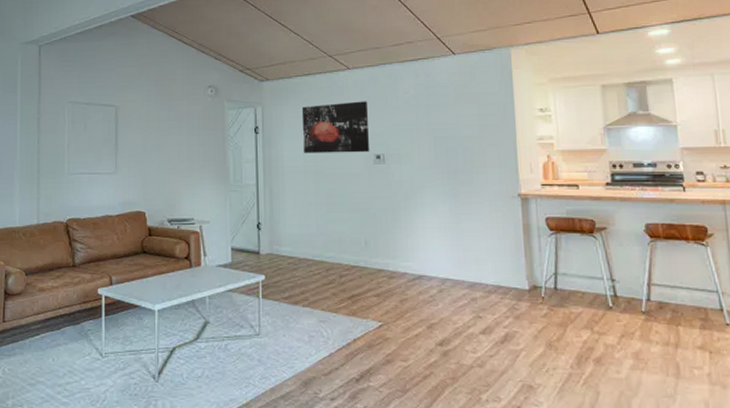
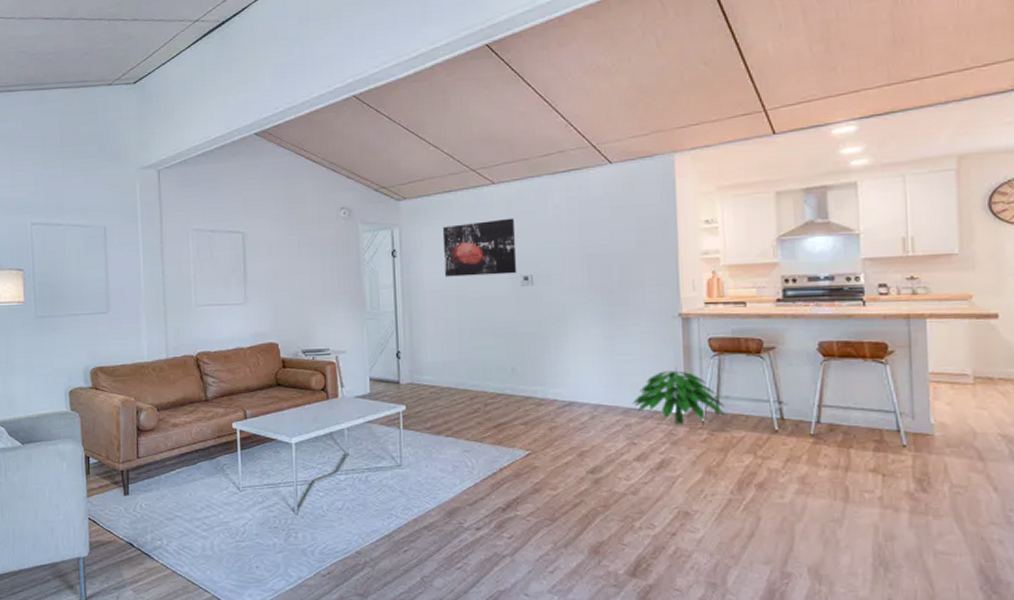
indoor plant: none [477,245,564,299] -> present [632,368,726,424]

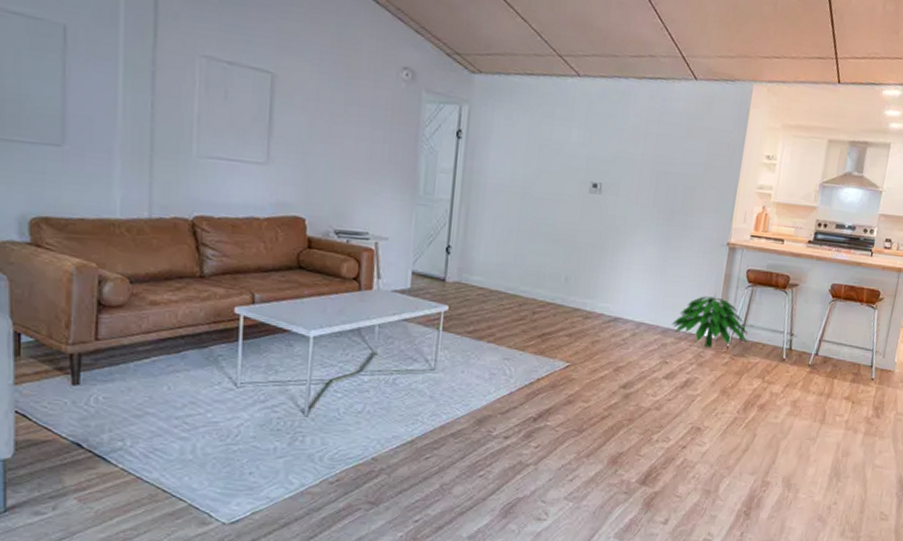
wall art: present [442,218,517,277] -> none [511,113,593,179]

